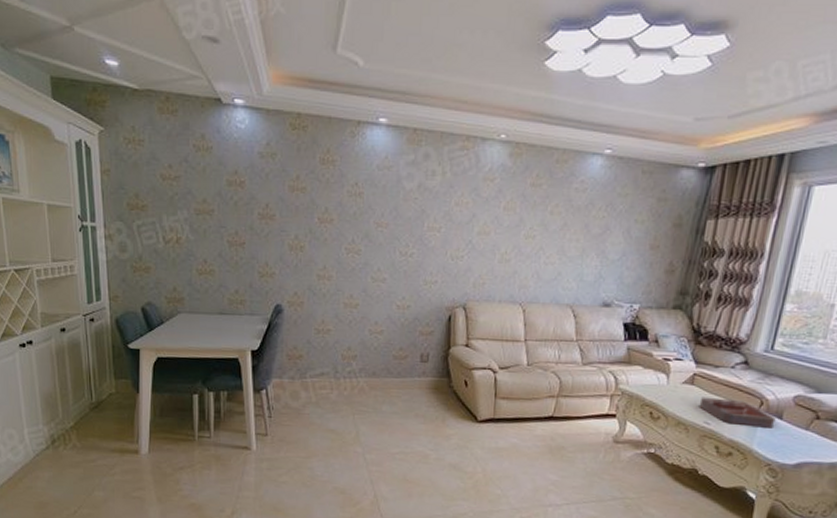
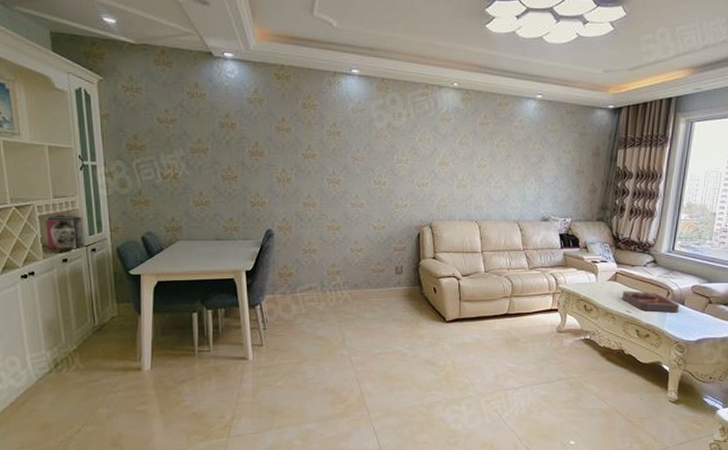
books: none [43,281,83,320] -> present [45,216,85,251]
decorative vase: none [49,285,75,322] -> present [51,220,76,253]

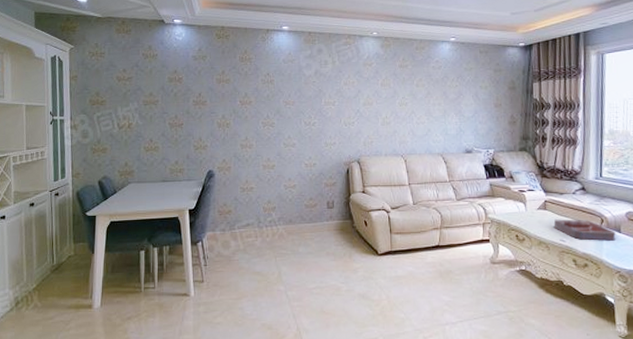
books: present [45,216,85,251] -> none [18,164,50,196]
decorative vase: present [51,220,76,253] -> none [22,168,43,198]

